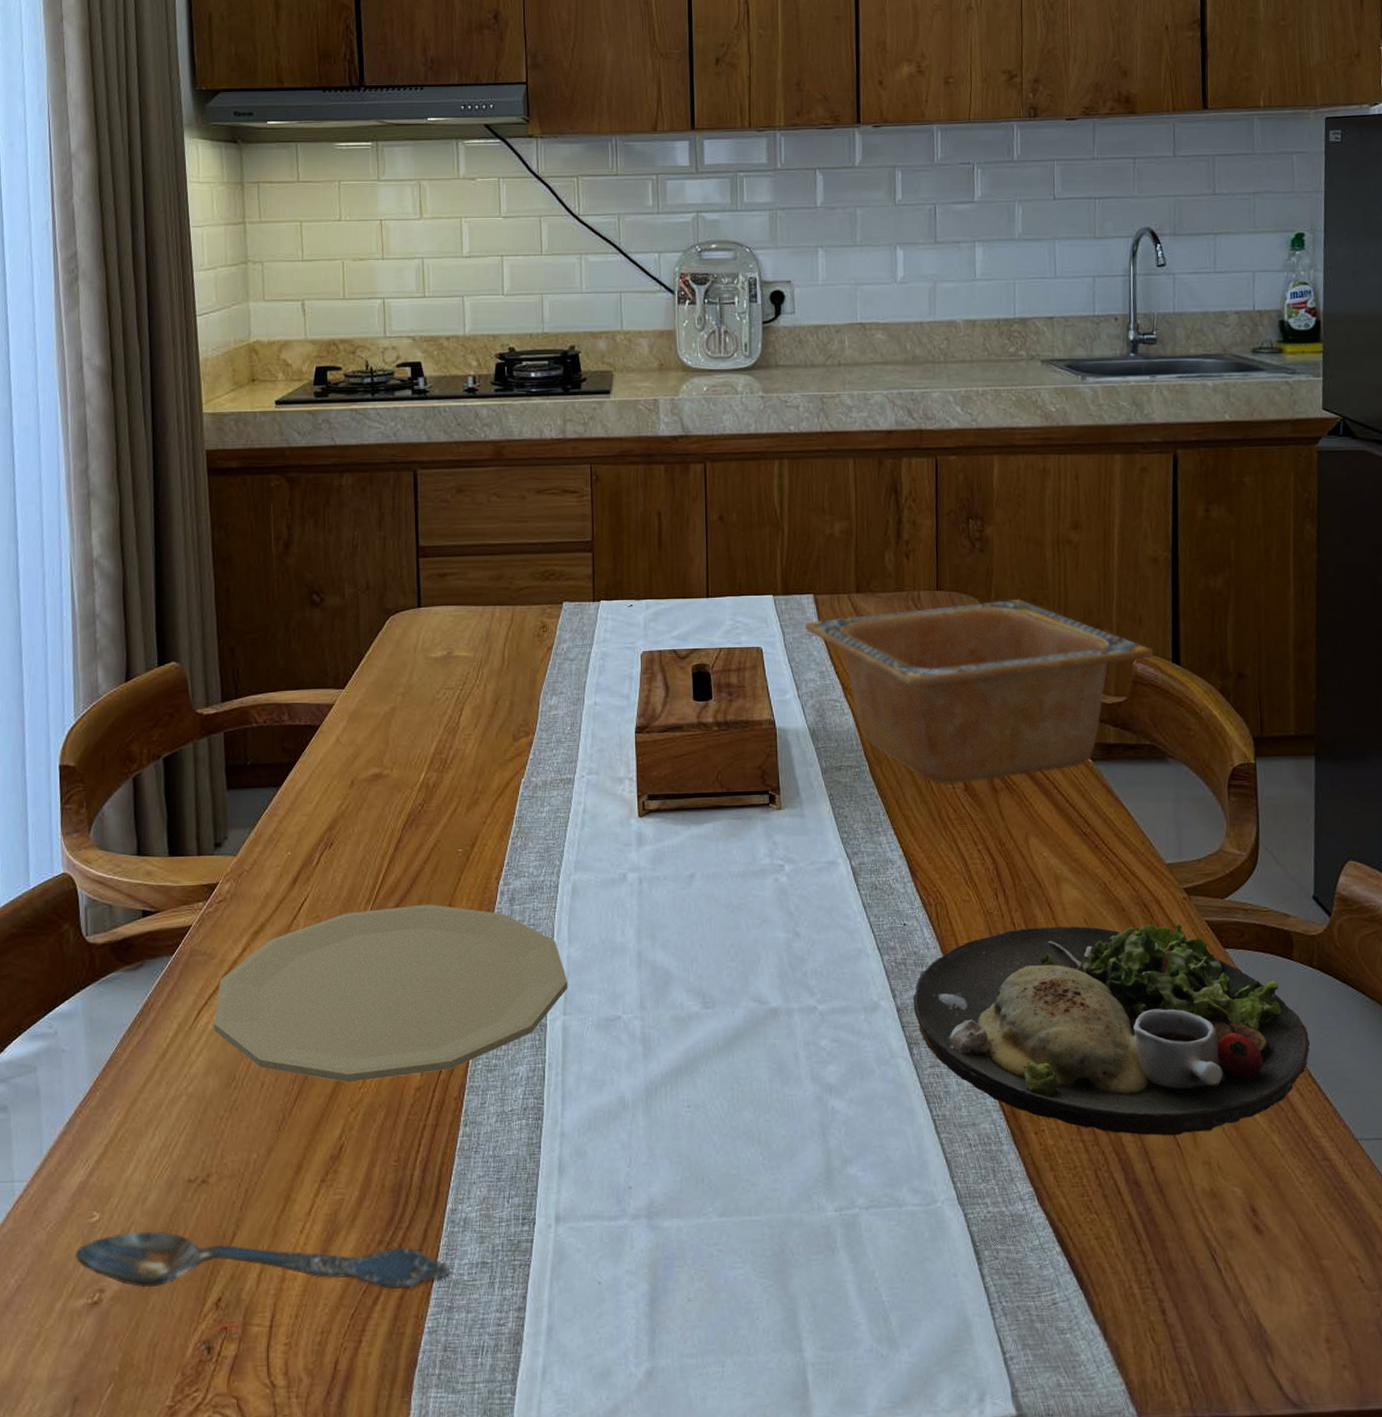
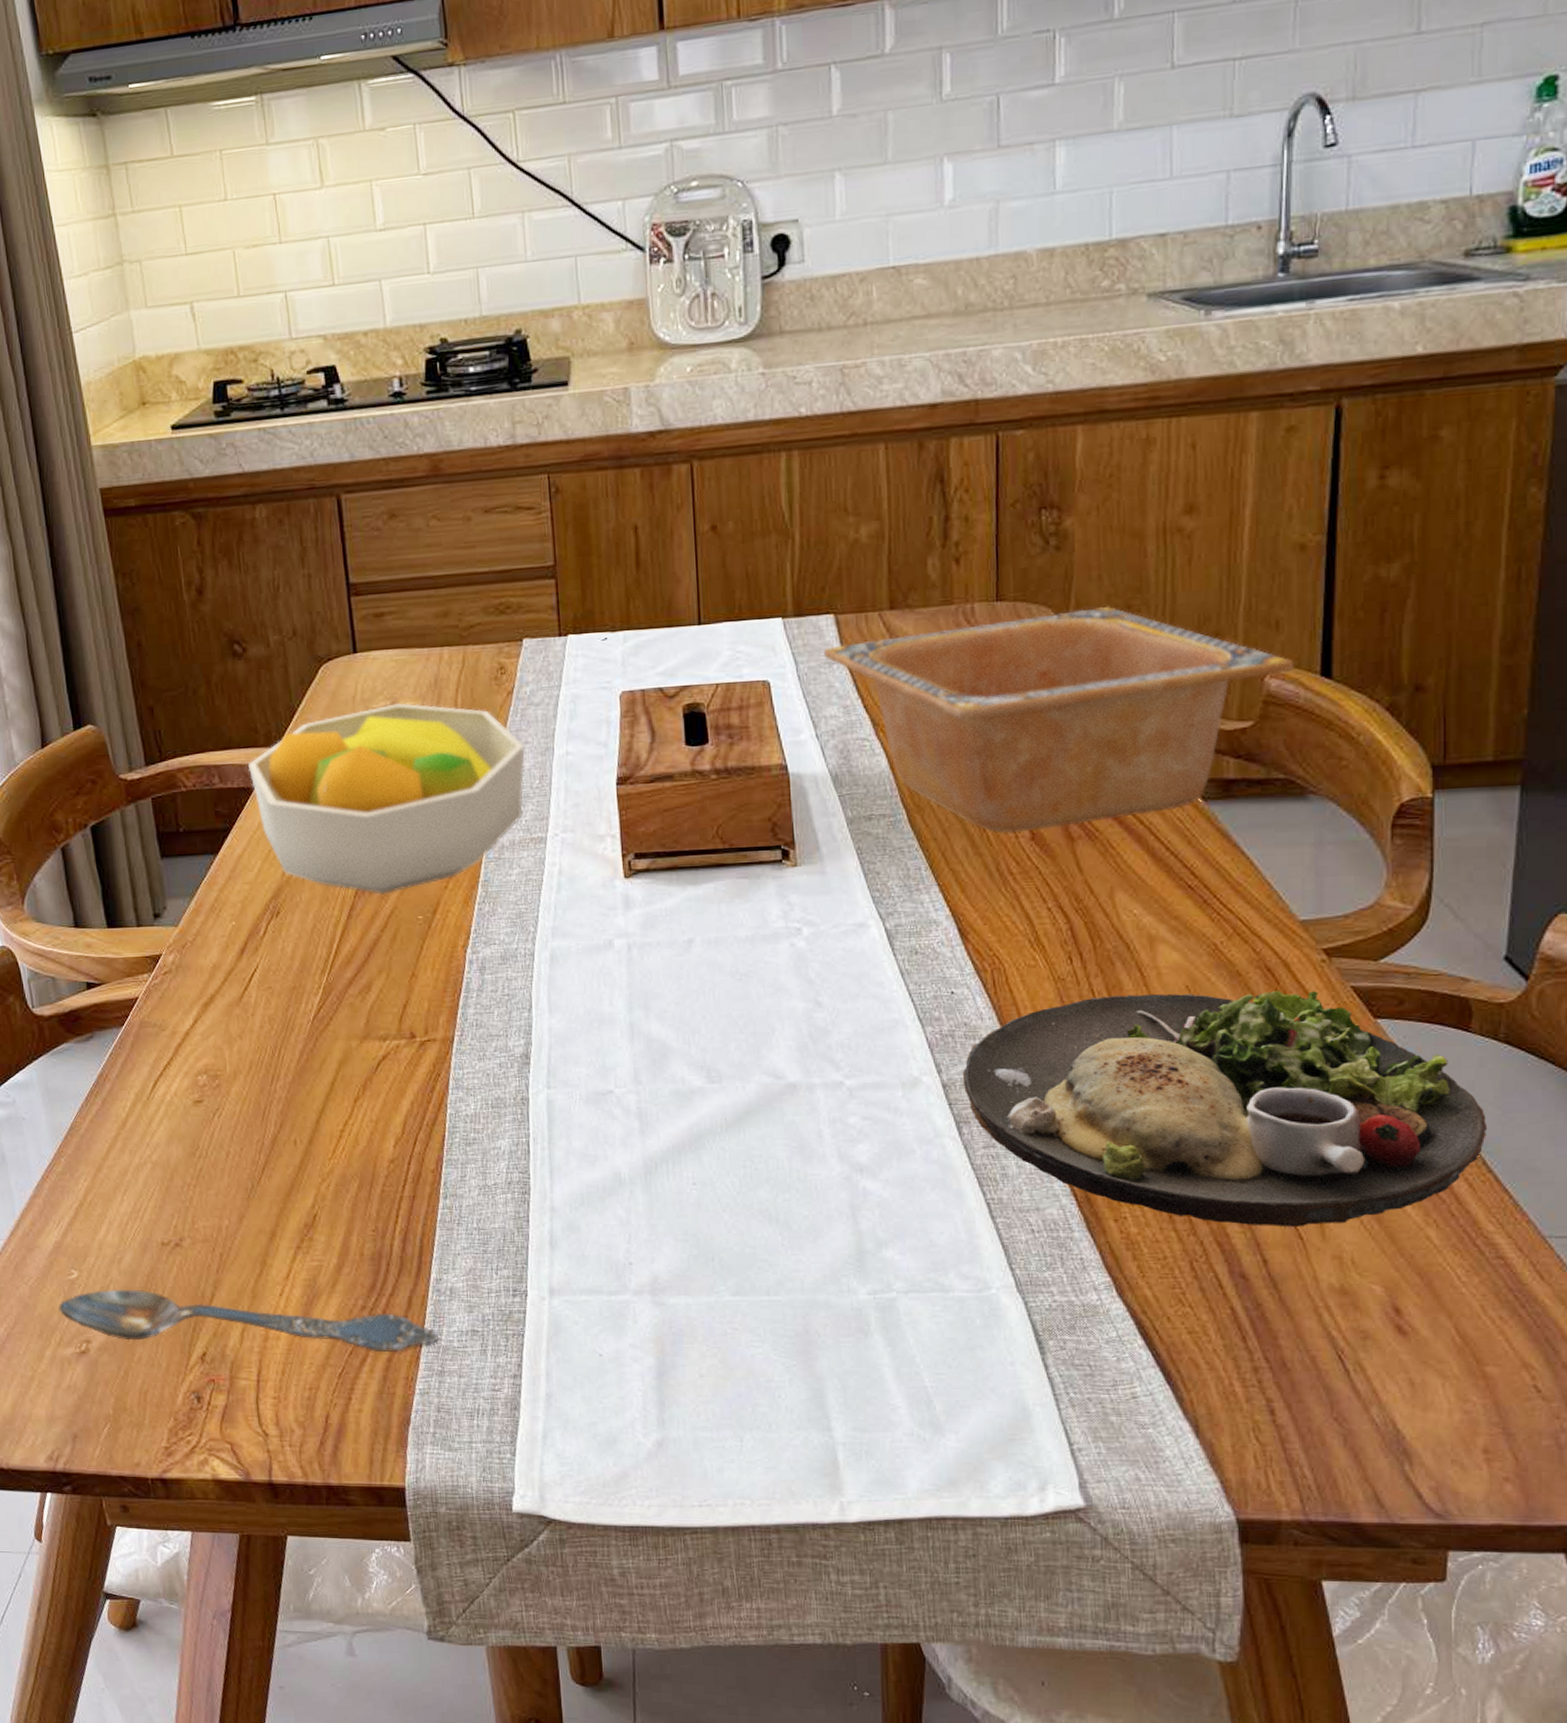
plate: present [214,904,568,1083] -> none [171,974,551,1154]
fruit bowl: none [316,653,560,828] -> present [248,703,525,894]

